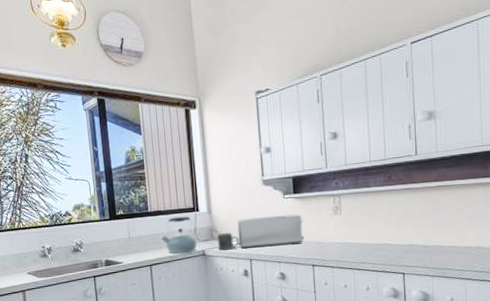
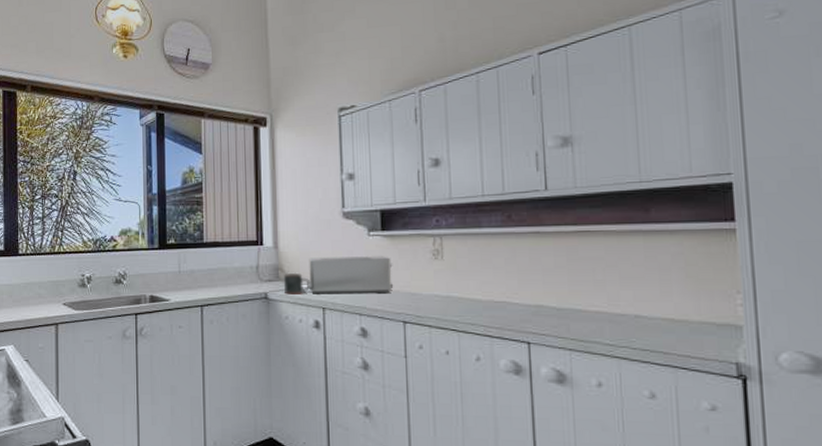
kettle: present [160,216,197,255] -> none [215,250,258,295]

